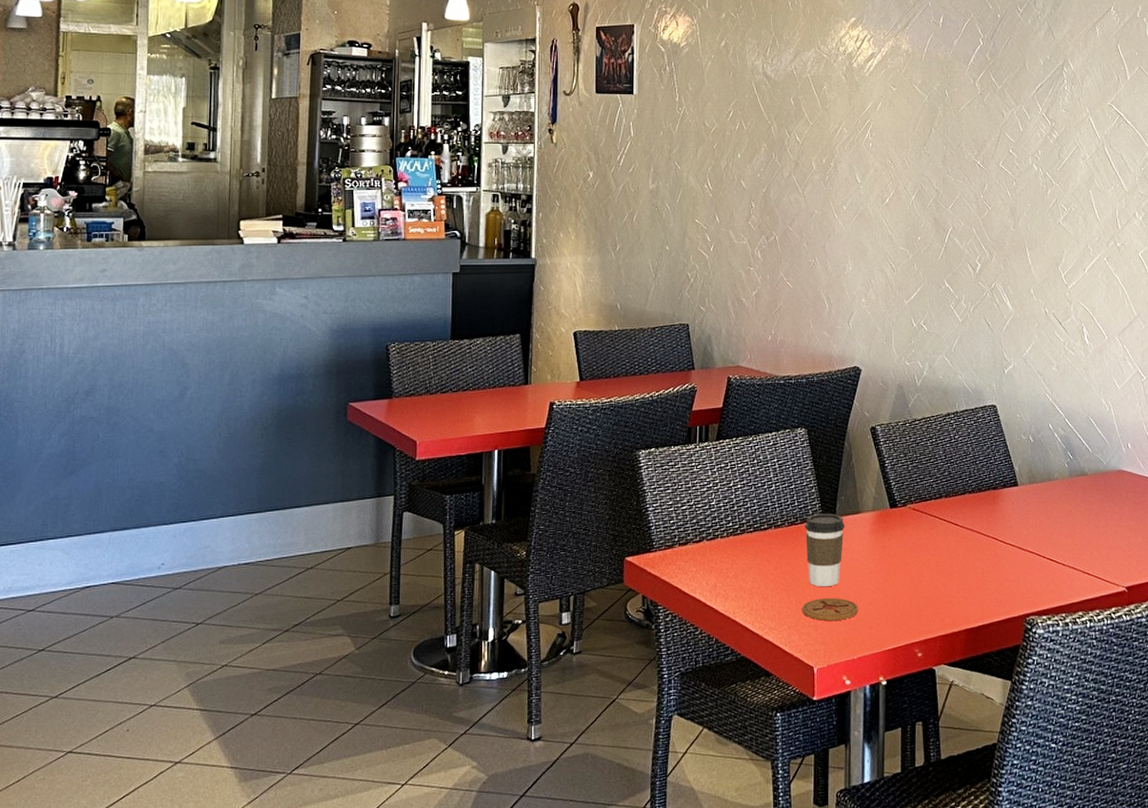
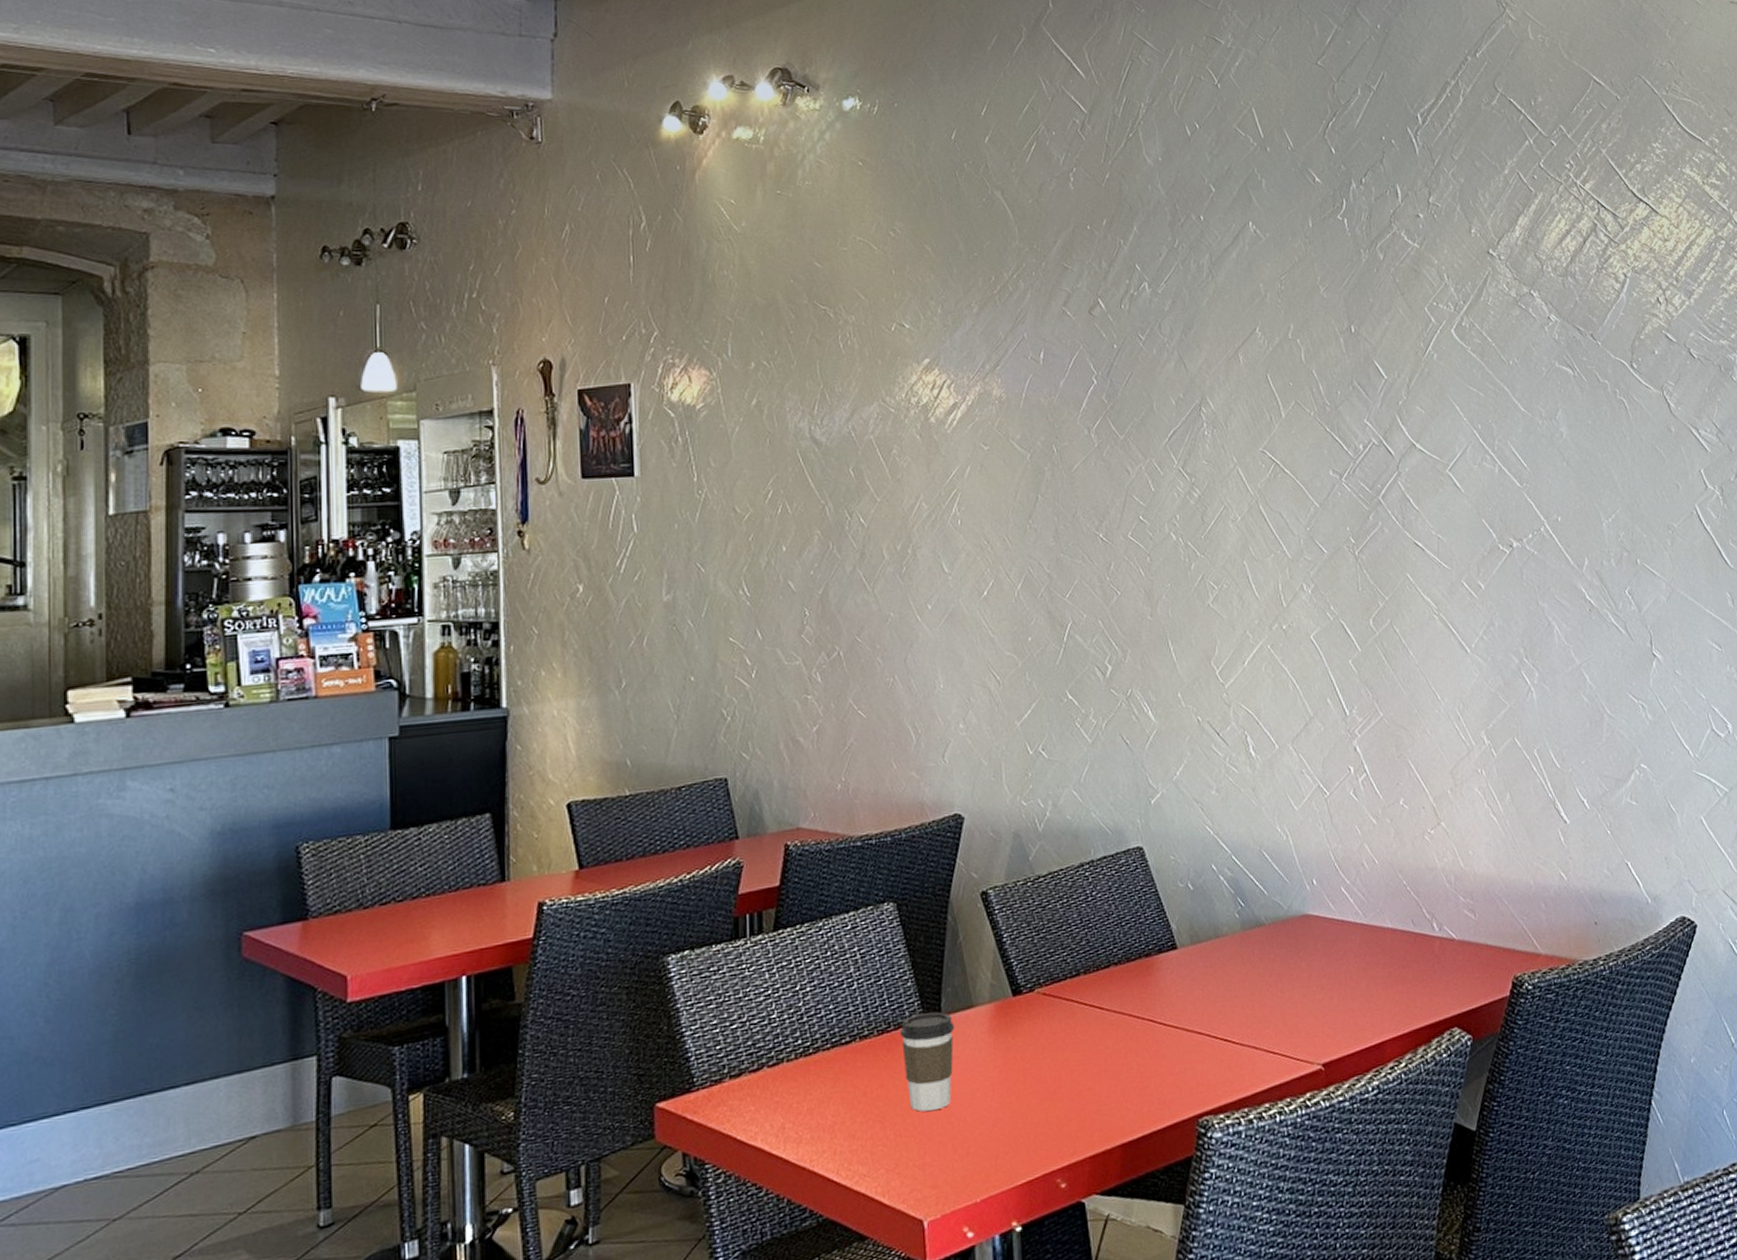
coaster: present [802,597,858,621] -> none [903,1123,979,1157]

